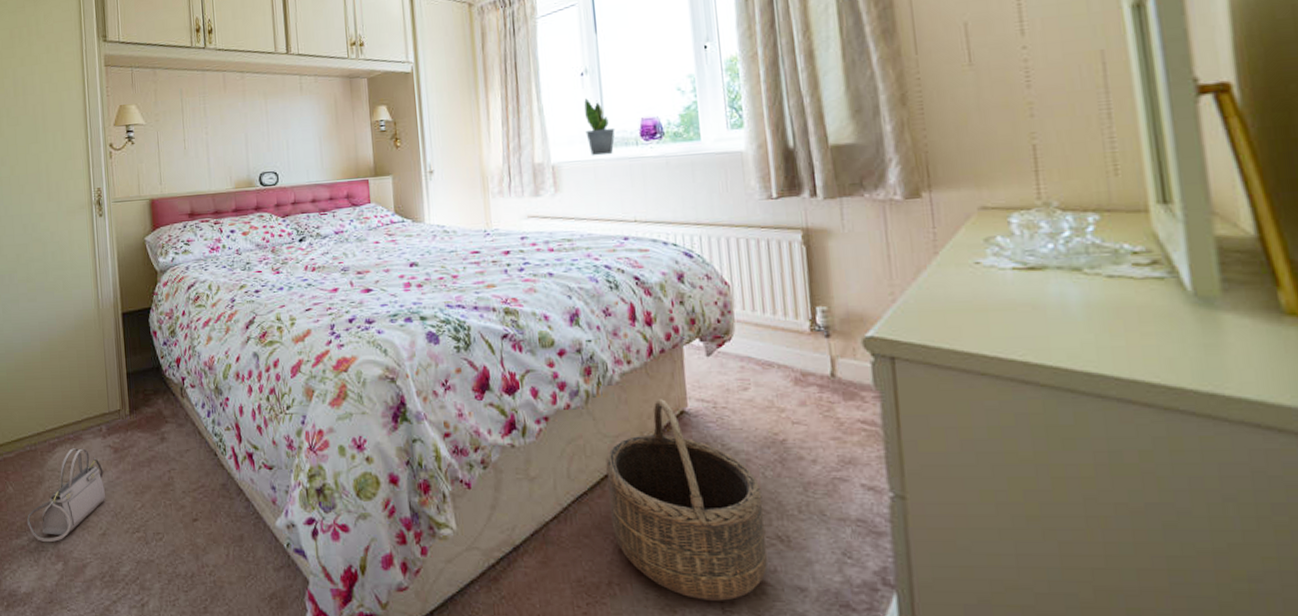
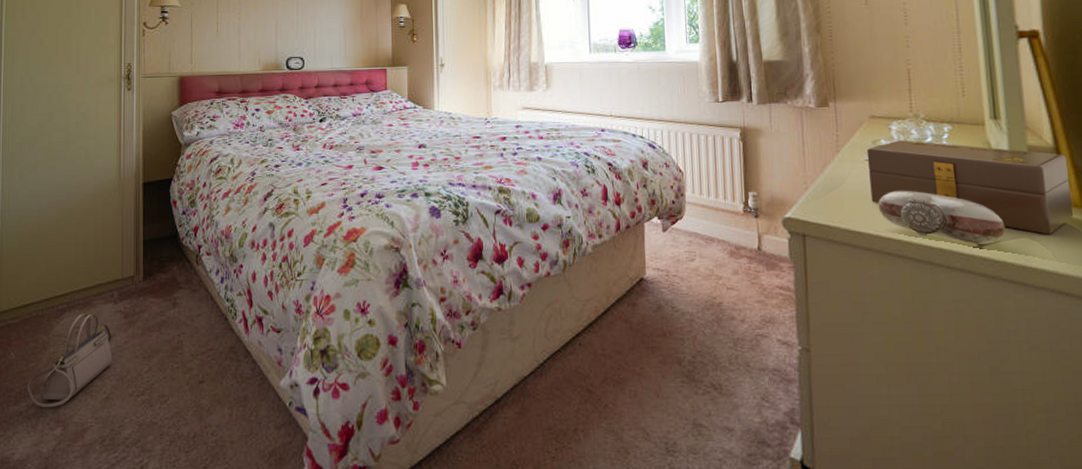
potted plant: present [584,98,615,156] -> none [574,10,598,59]
basket: present [605,399,768,601] -> none [577,268,703,442]
jewelry box: none [976,235,1290,353] -> present [866,140,1074,235]
perfume bottle: none [994,299,1184,367] -> present [878,190,1006,244]

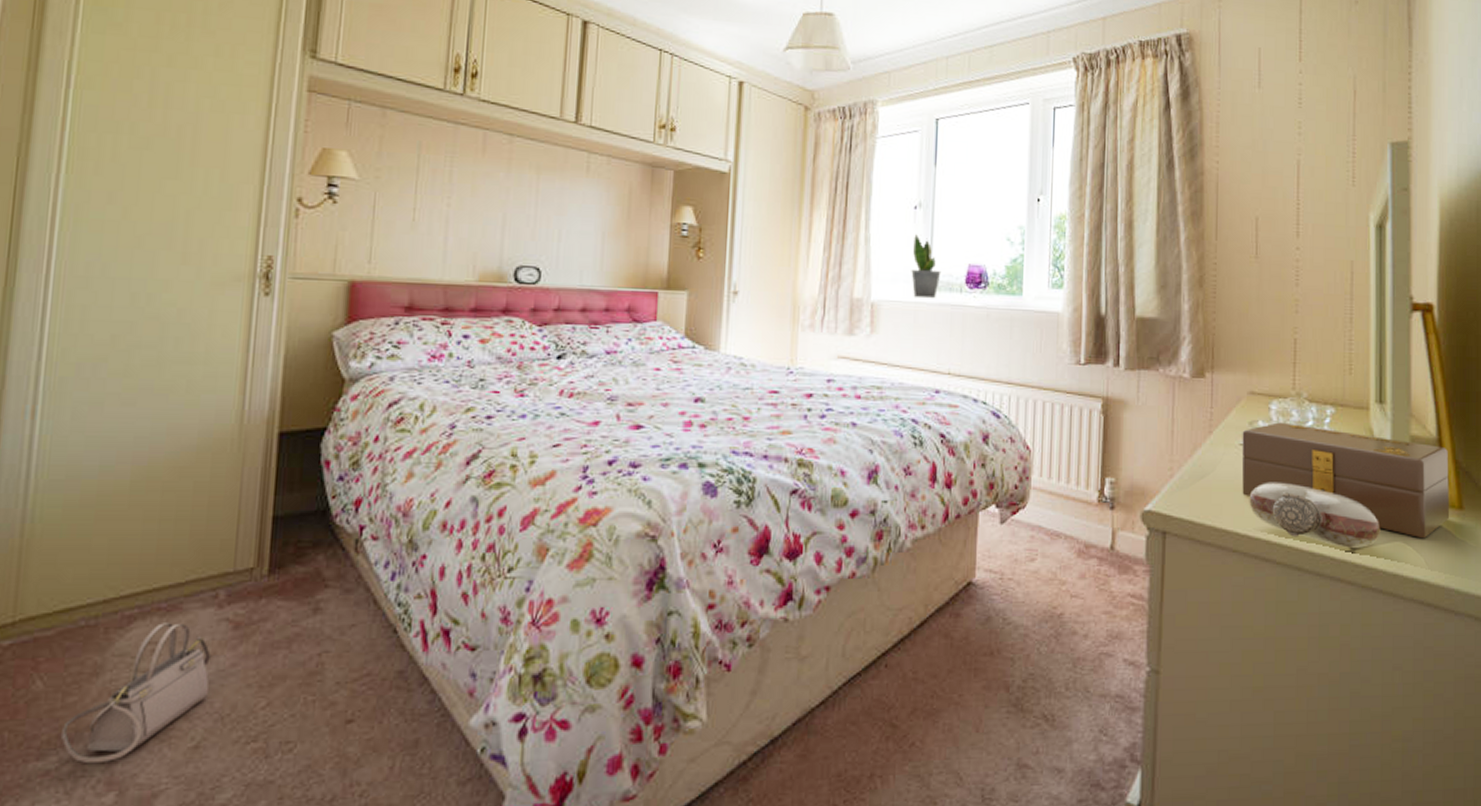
potted plant: none [574,10,598,59] -> present [911,234,941,299]

